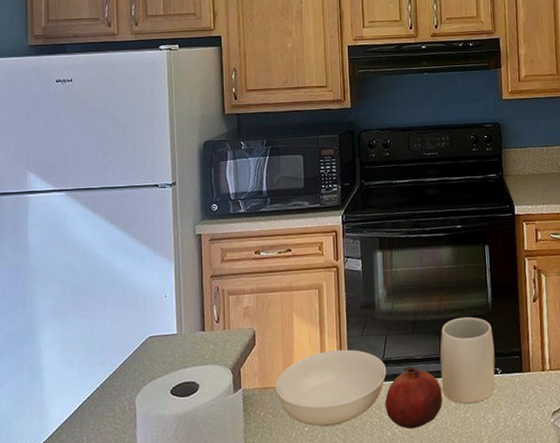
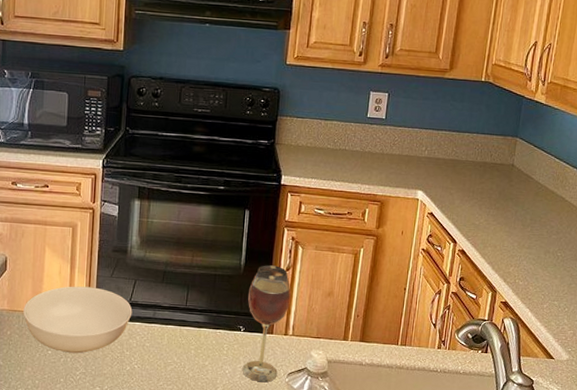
fruit: present [385,367,442,430] -> none [127,312,184,368]
mug: present [439,316,496,404] -> none [184,274,242,354]
wineglass: none [499,298,543,428] -> present [243,265,291,383]

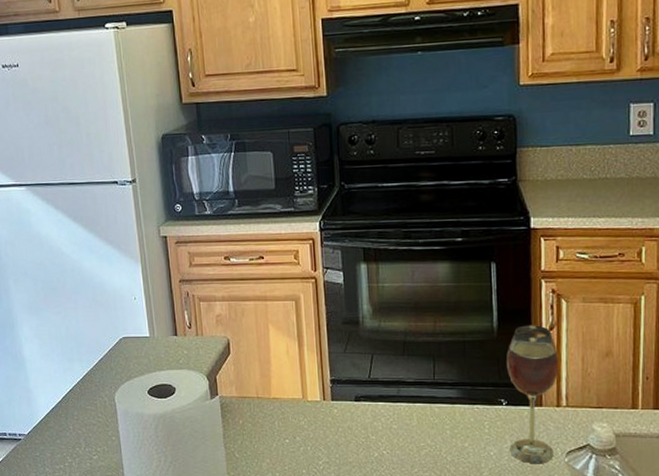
bowl: present [23,286,133,354] -> none [253,365,373,441]

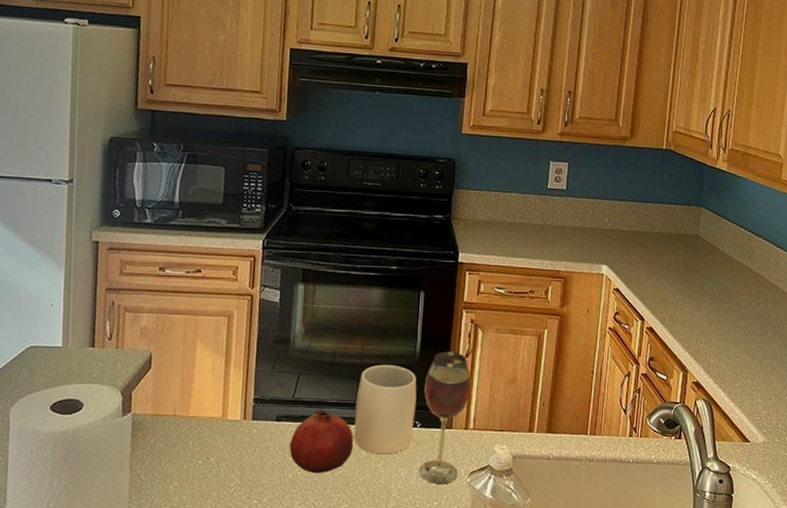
fruit: none [371,389,436,453] -> present [289,410,353,474]
mug: none [433,341,500,434] -> present [353,364,417,455]

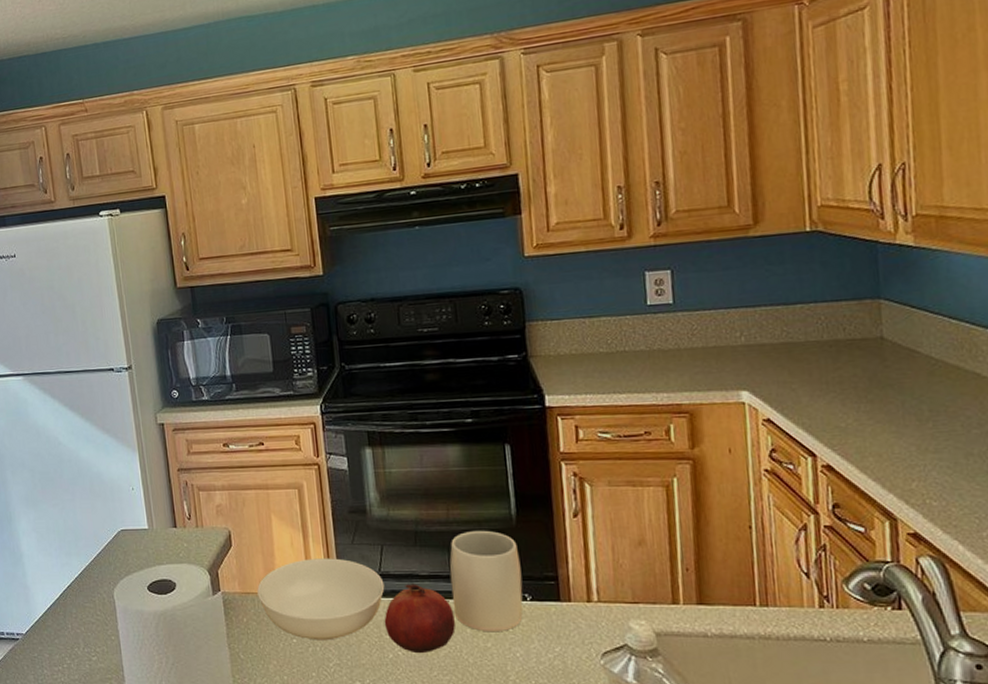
bowl: none [170,384,296,462] -> present [257,558,385,641]
wineglass: present [419,351,471,485] -> none [527,511,588,667]

